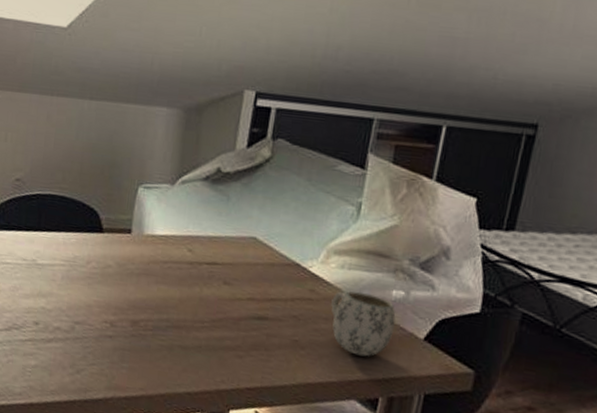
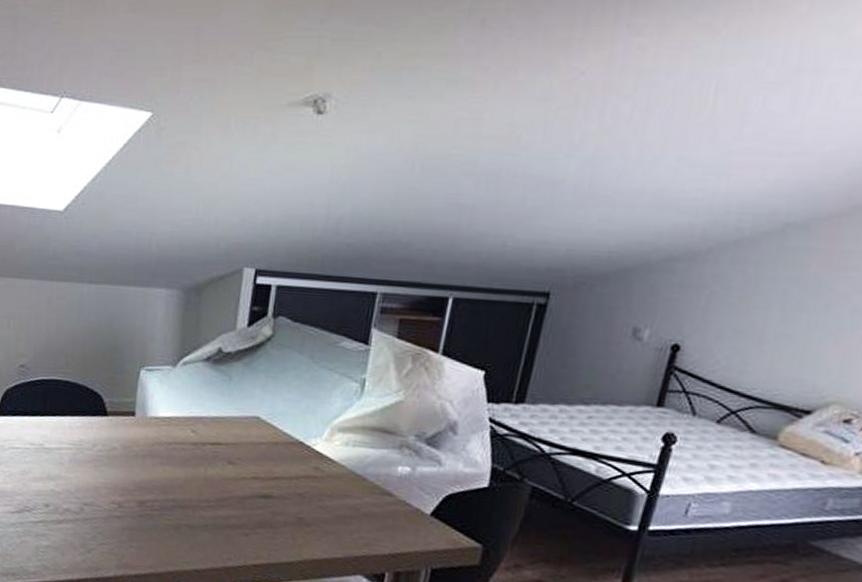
mug: present [331,291,396,357] -> none [336,468,402,533]

